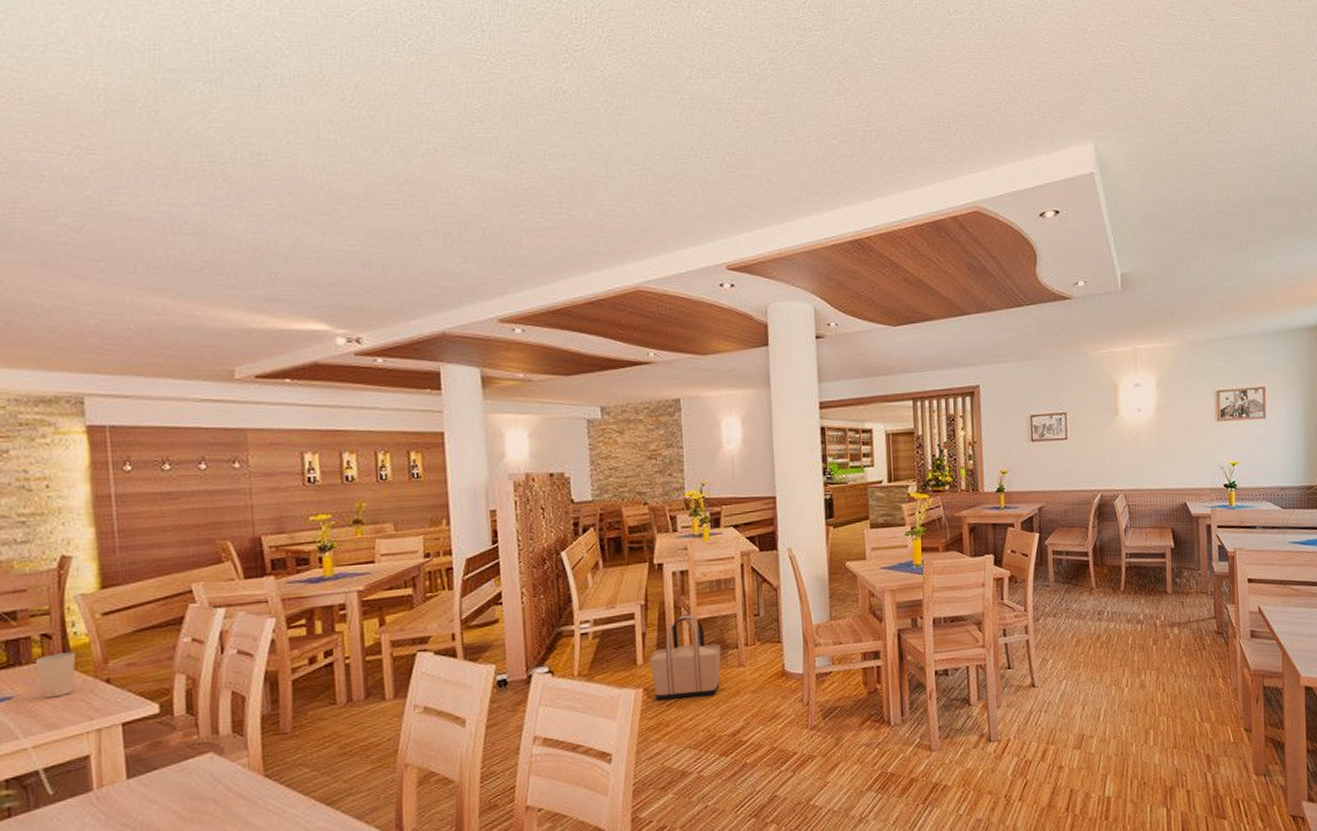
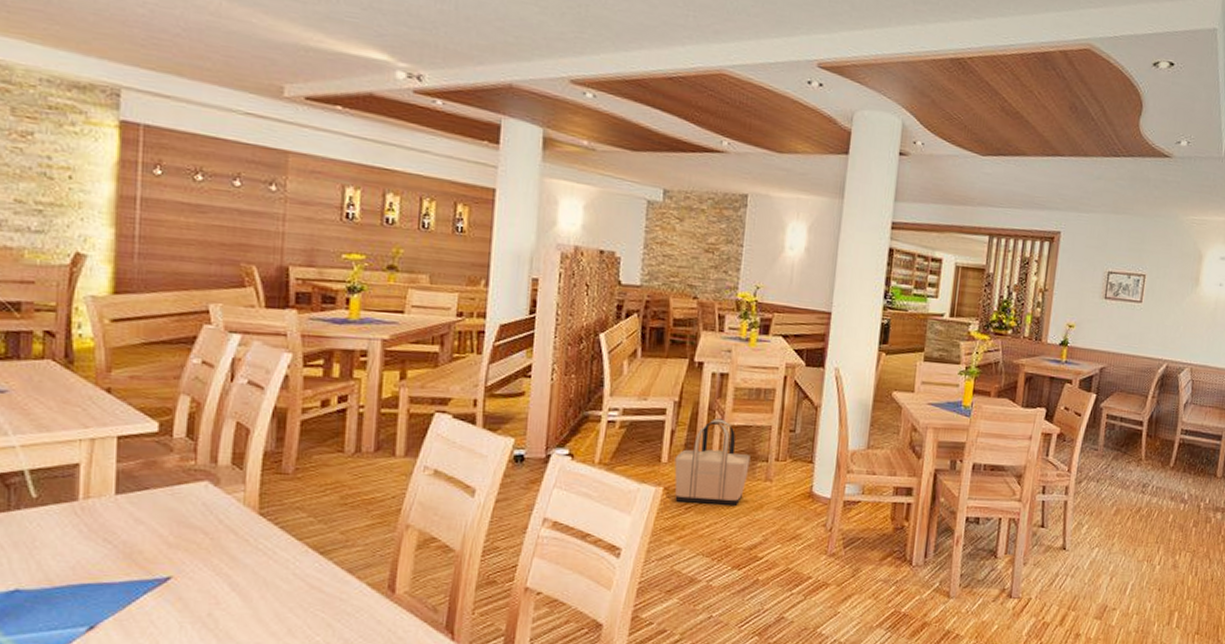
cup: present [35,652,76,698] -> none [34,353,79,399]

